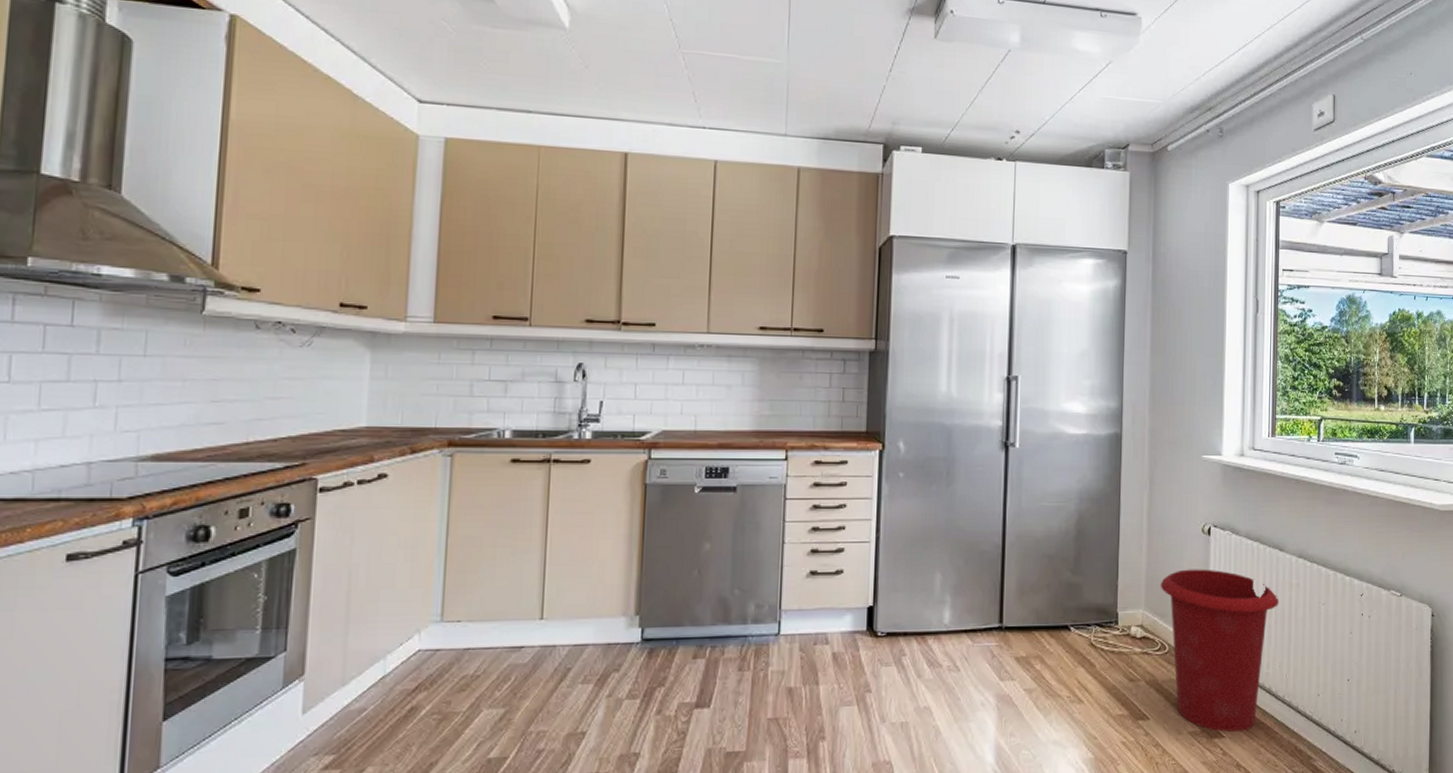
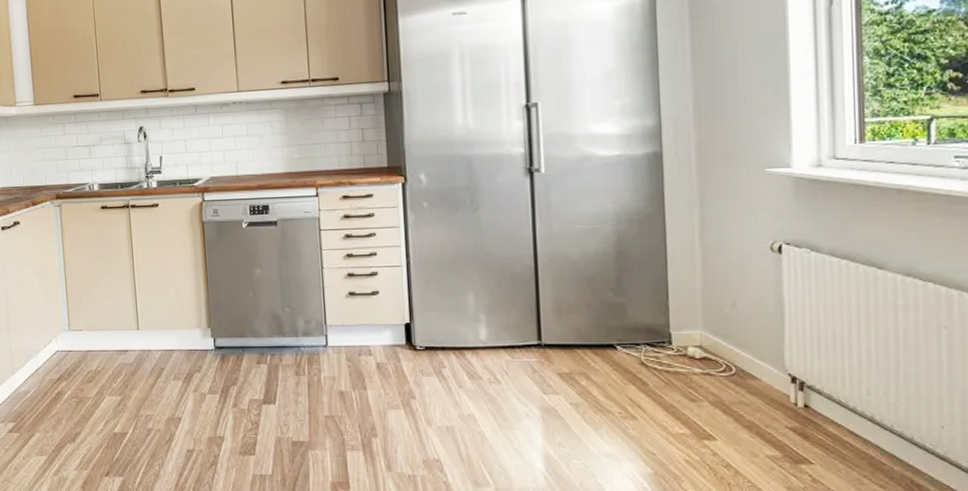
waste bin: present [1160,569,1279,732] -> none [720,289,879,459]

